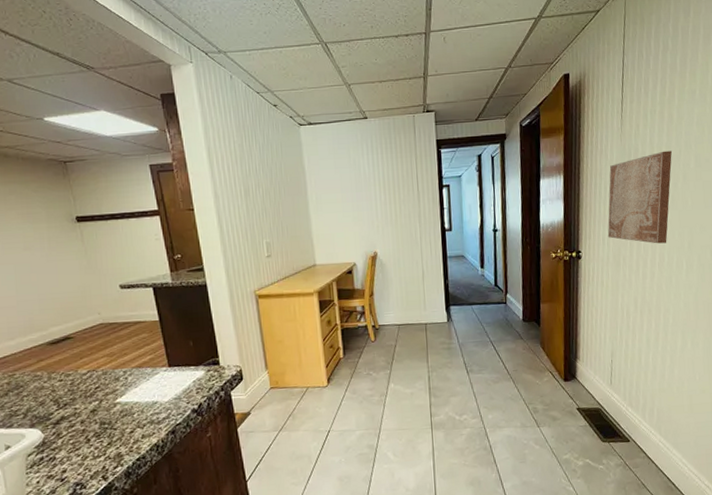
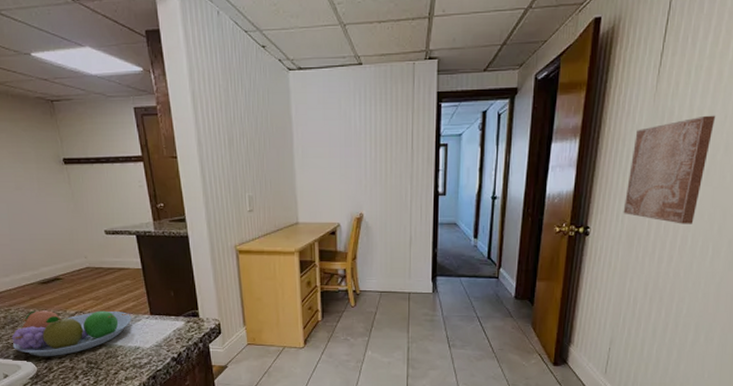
fruit bowl: none [15,366,149,422] -> present [11,310,132,356]

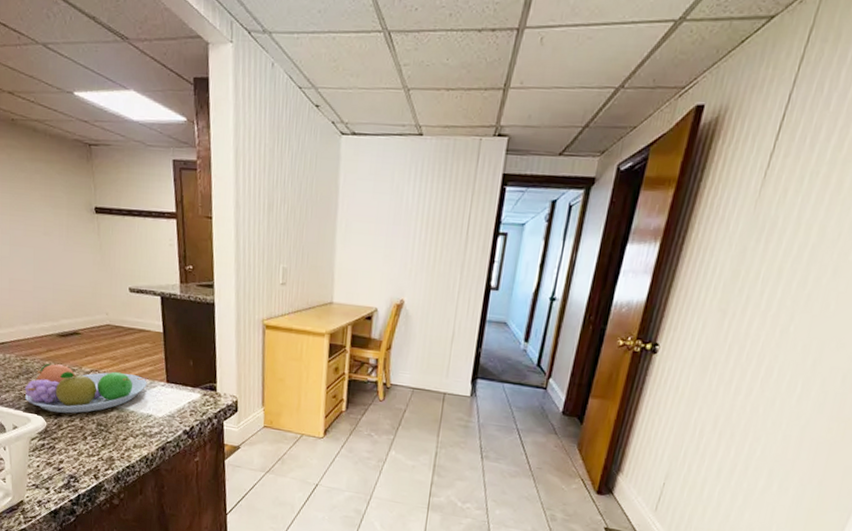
wall art: present [623,115,715,224] -> none [700,230,827,355]

